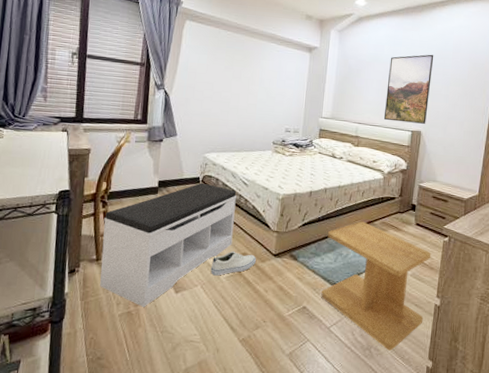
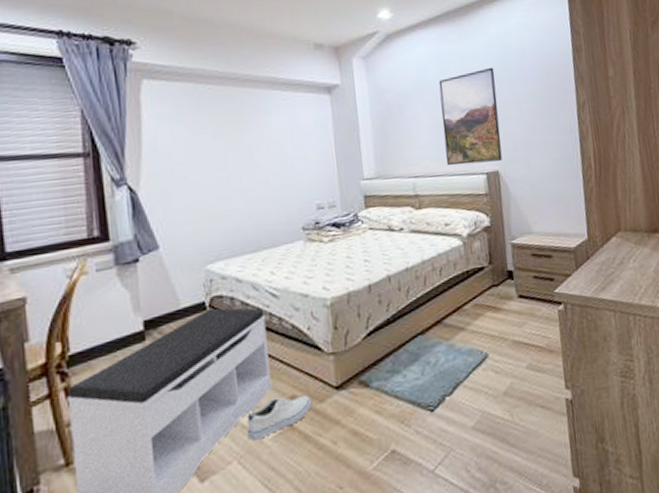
side table: present [321,221,431,351] -> none [403,309,556,480]

